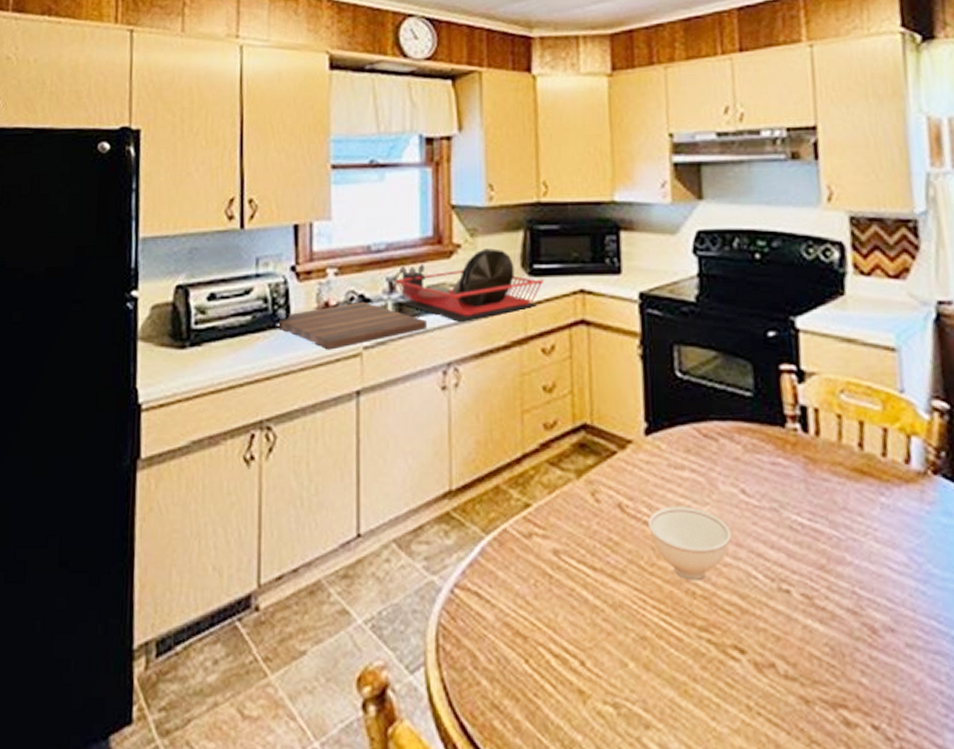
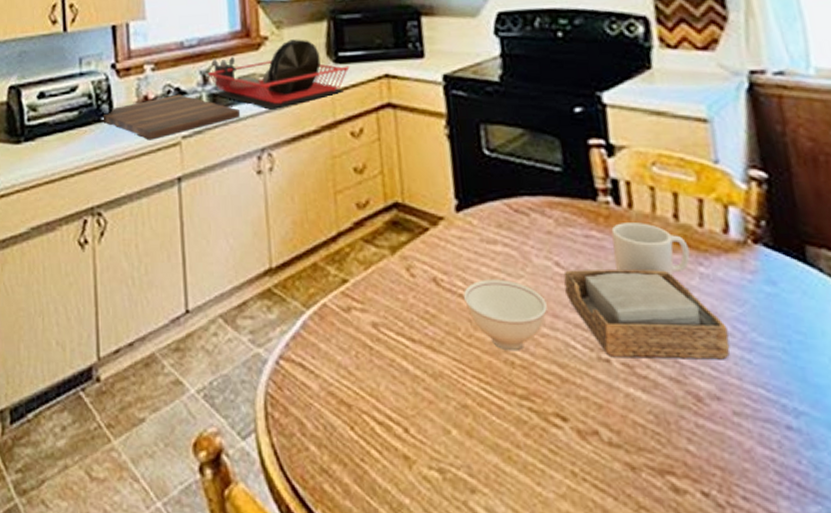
napkin holder: none [748,498,906,591] -> present [563,270,730,360]
mug: none [798,451,873,506] -> present [611,222,690,276]

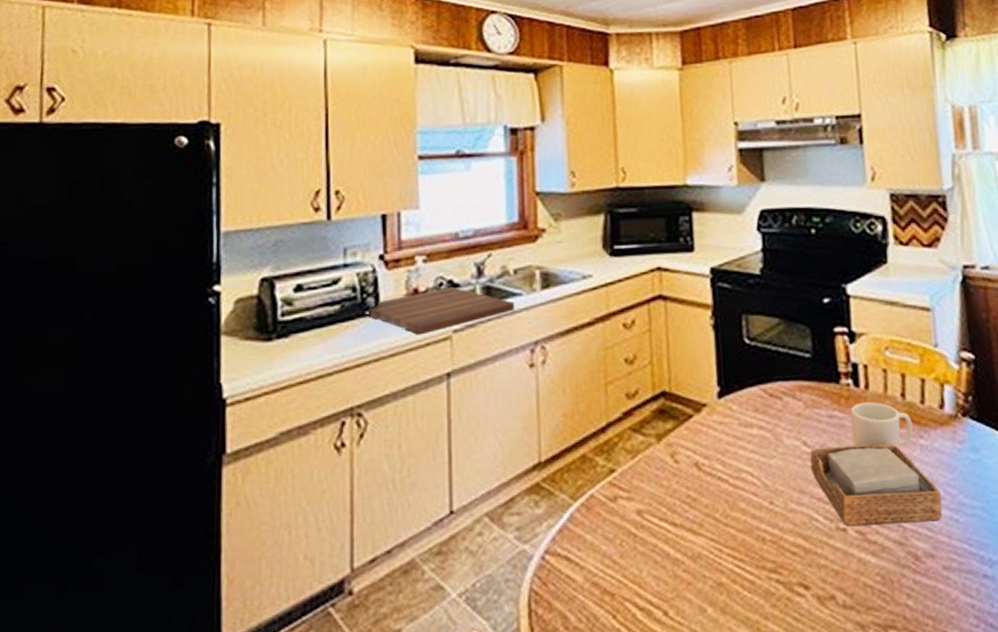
dish rack: present [207,39,350,110] -> none [482,232,624,302]
bowl: present [462,279,547,351] -> none [721,460,795,528]

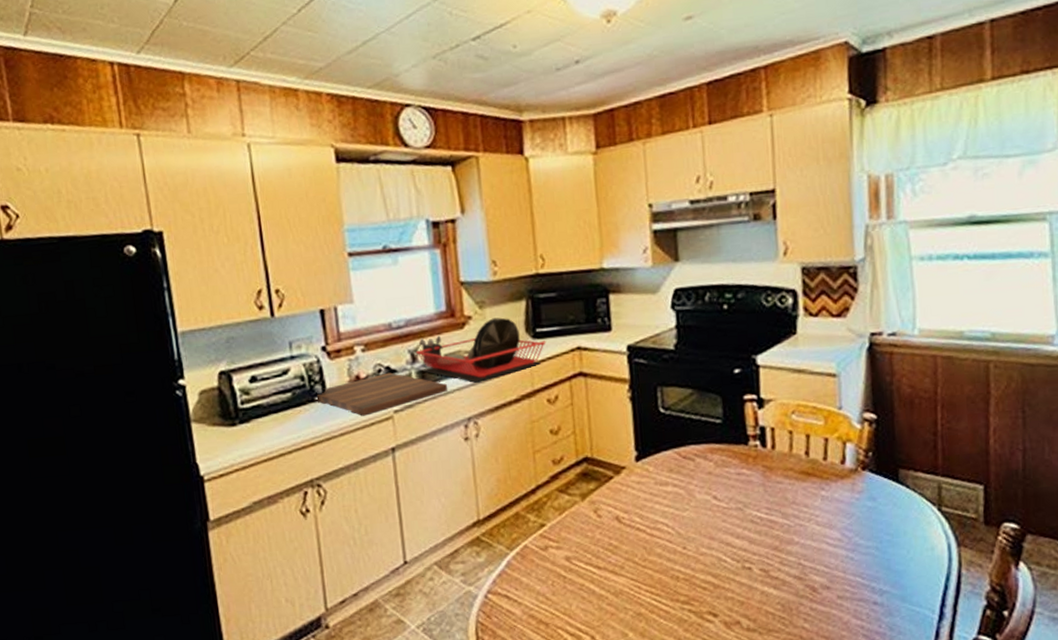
dish rack: none [482,232,624,302] -> present [415,317,546,383]
napkin holder: present [810,444,943,527] -> none [719,496,839,566]
mug: present [851,402,914,449] -> none [758,460,816,500]

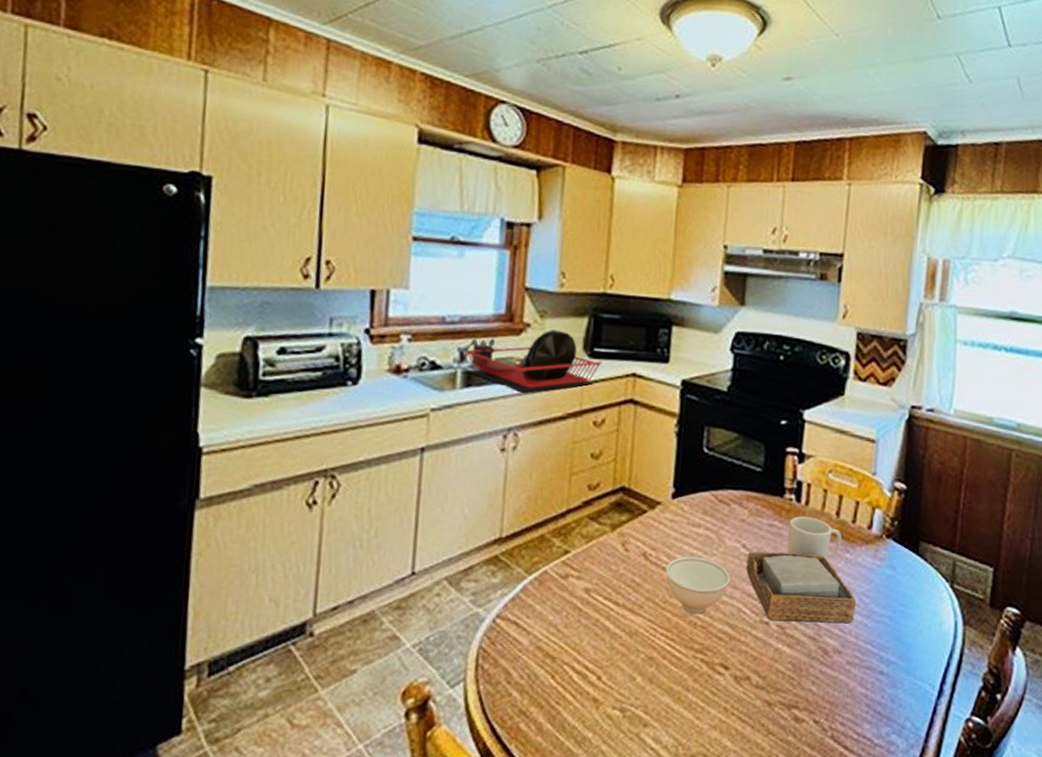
cutting board: present [314,372,448,416] -> none [346,367,493,409]
bowl: none [640,513,706,569] -> present [665,556,730,615]
napkin holder: none [719,496,839,566] -> present [745,551,856,624]
mug: none [758,460,816,500] -> present [787,516,842,560]

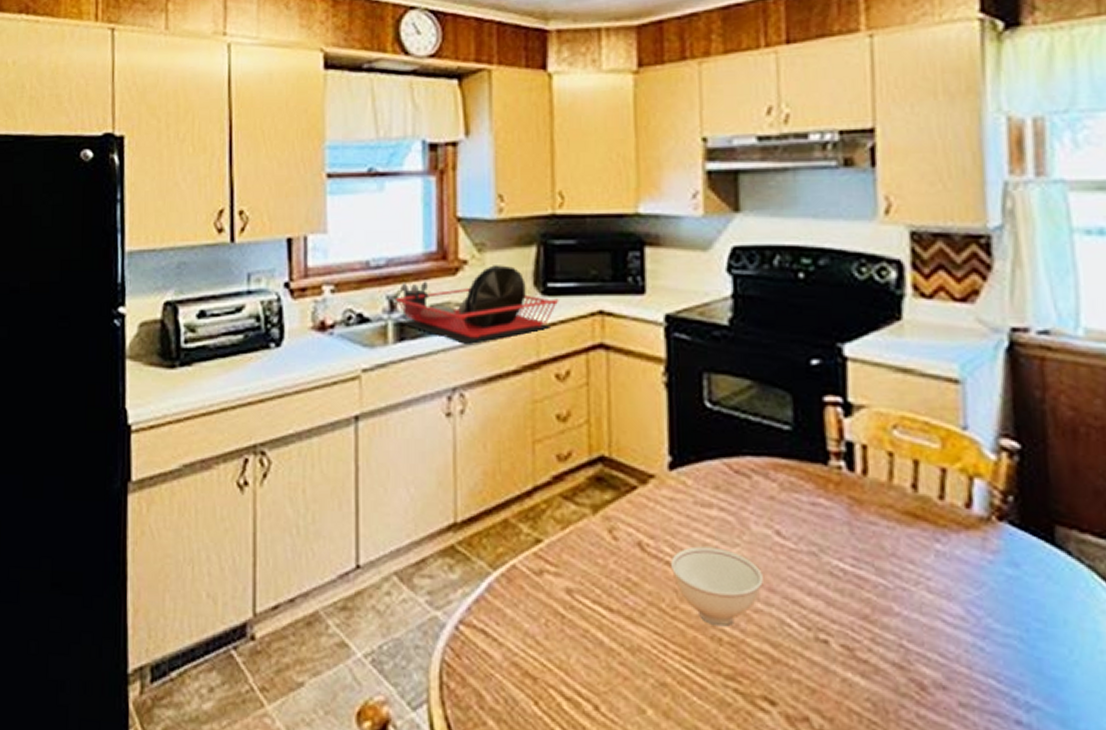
napkin holder: present [745,551,856,624] -> none [783,540,962,647]
mug: present [787,516,842,560] -> none [841,491,927,552]

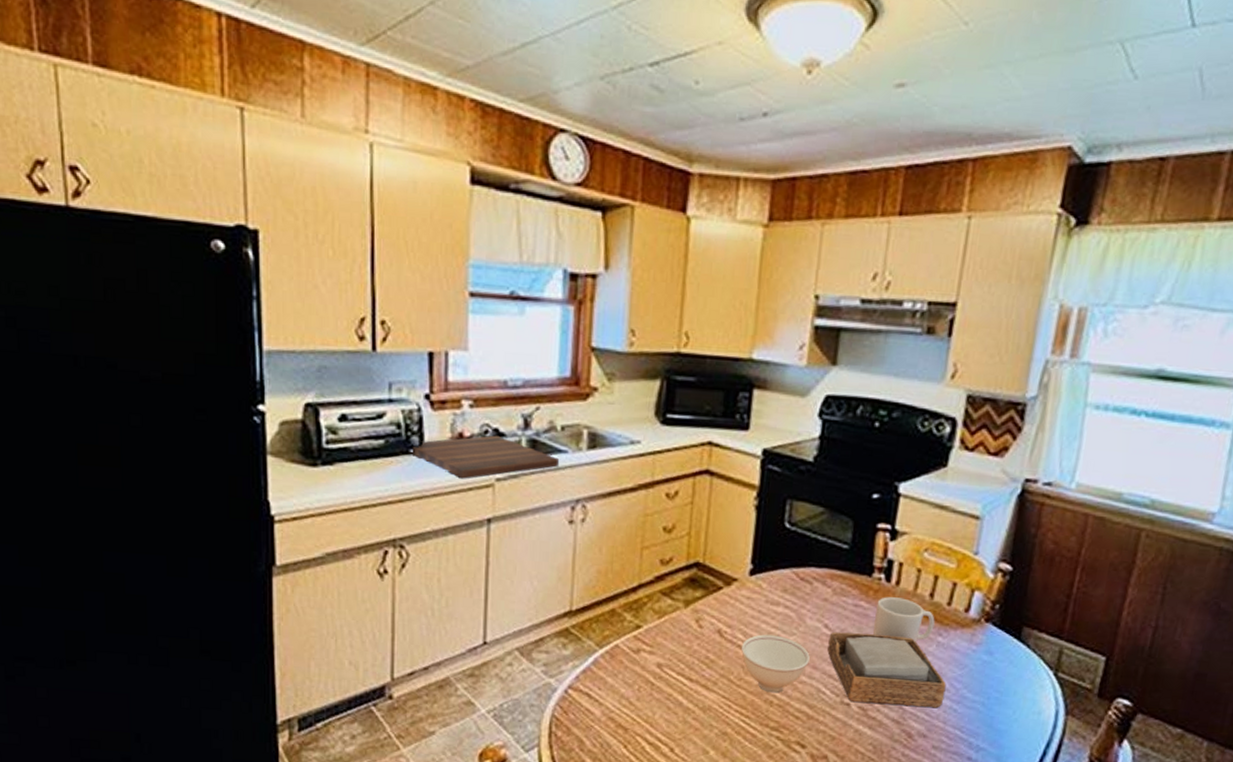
cutting board: none [269,321,431,372] -> present [409,435,560,479]
dish rack: present [395,265,559,344] -> none [529,394,676,463]
napkin holder: none [783,540,962,647] -> present [826,632,946,709]
mug: none [841,491,927,552] -> present [873,597,935,643]

